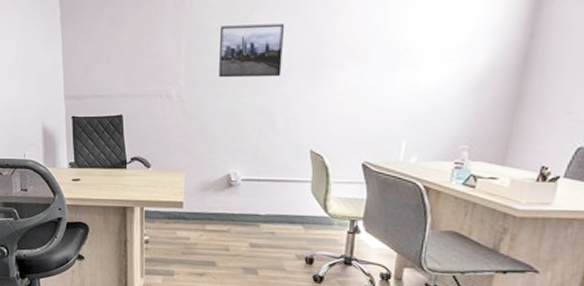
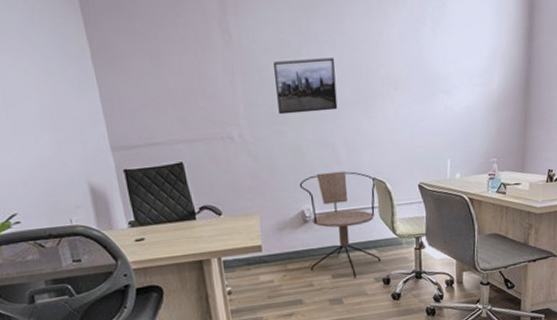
office chair: none [228,139,312,251] -> present [299,171,382,278]

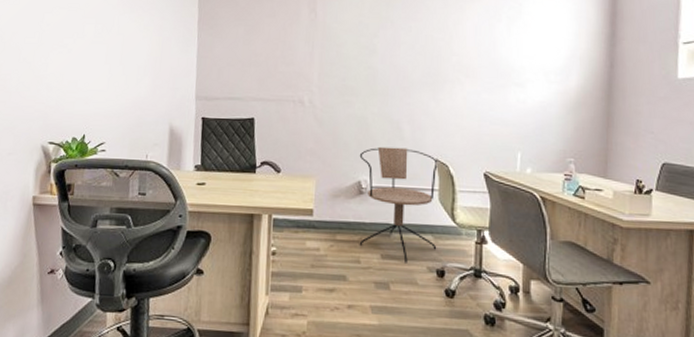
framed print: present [274,57,338,115] -> none [349,40,408,89]

